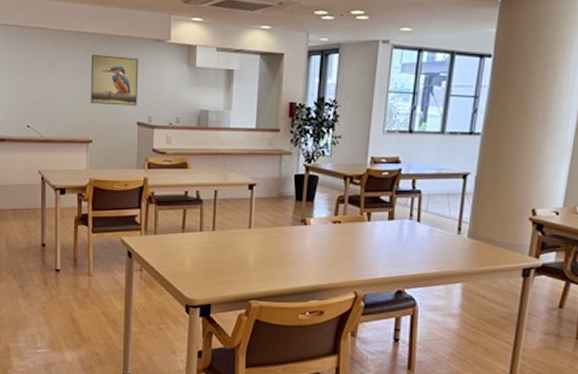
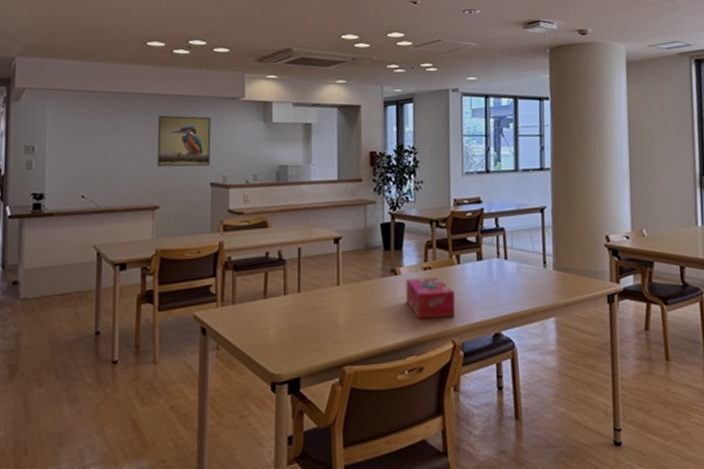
tissue box: none [312,230,362,270] -> present [405,277,456,320]

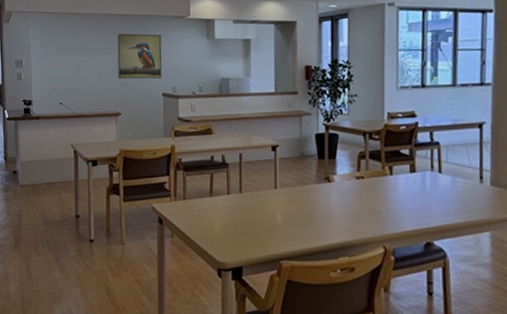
tissue box: present [405,277,456,320] -> none [338,186,388,224]

